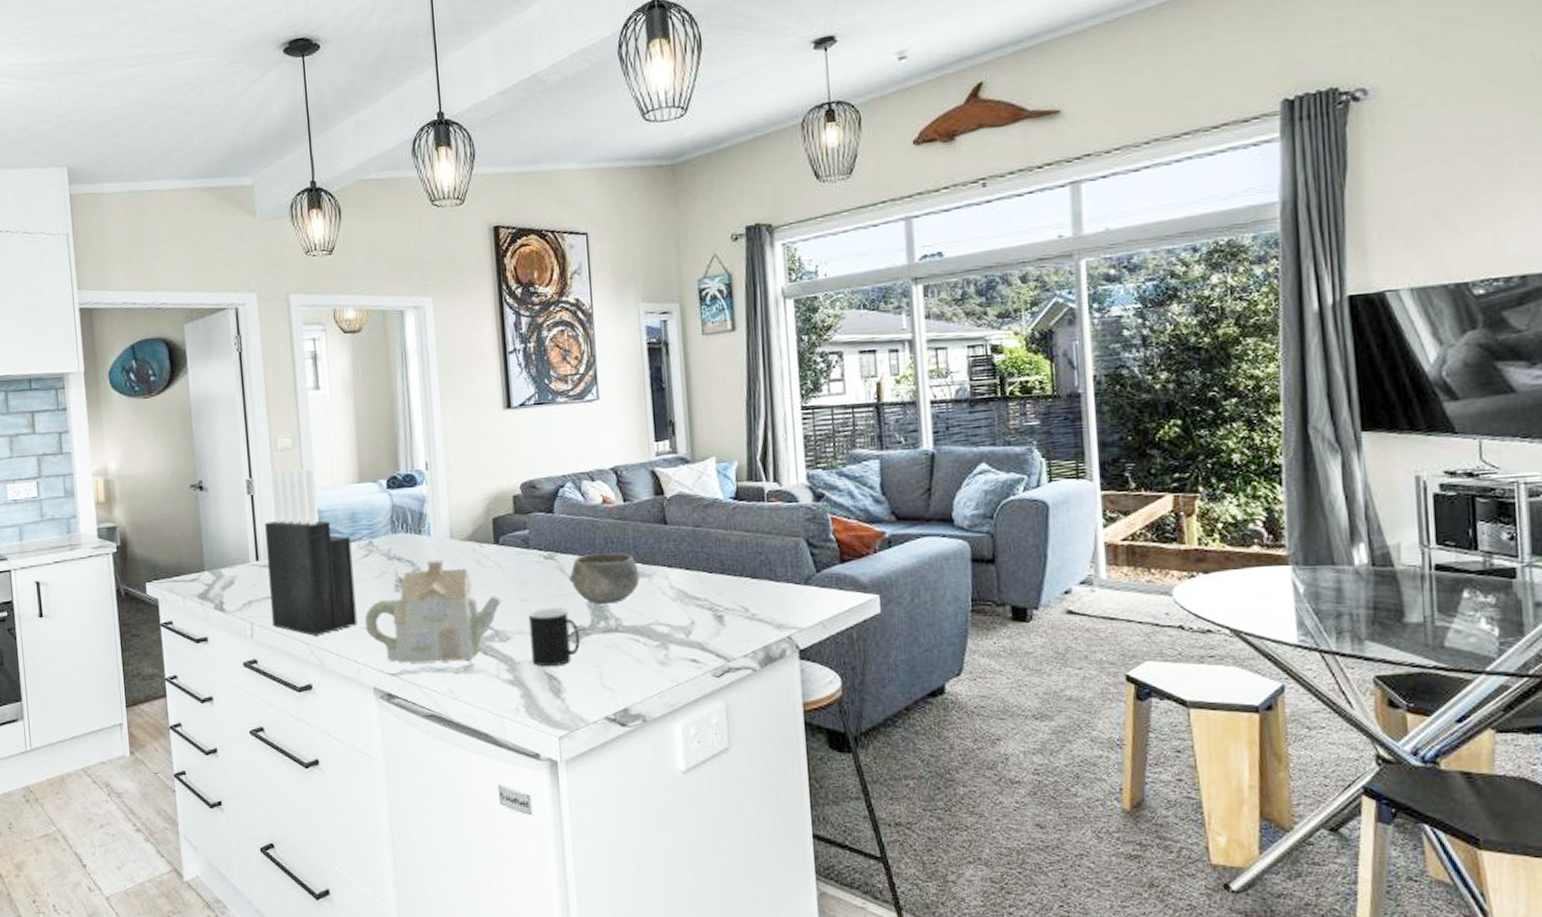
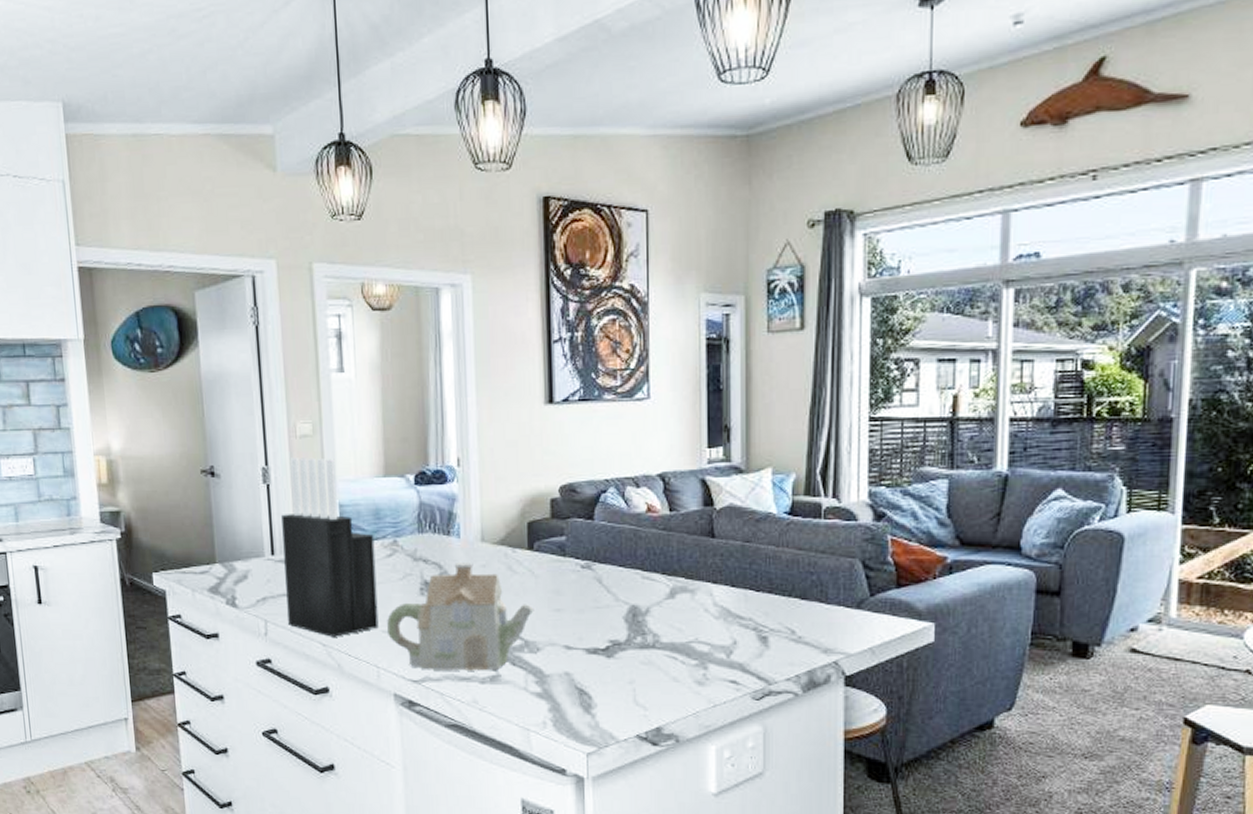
cup: present [528,608,581,667] -> none [560,621,615,681]
bowl: present [569,552,640,605] -> none [606,565,682,620]

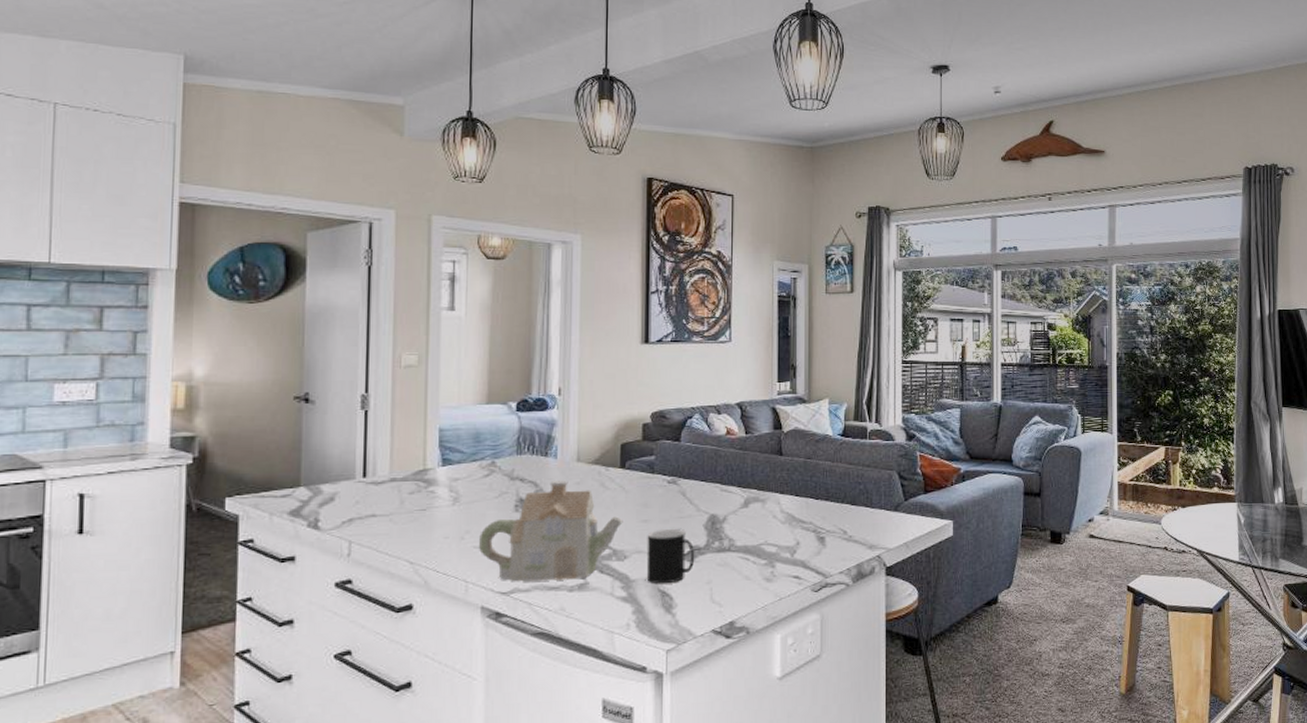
knife block: present [281,457,379,637] -> none [375,386,472,555]
cup: none [560,621,615,681] -> present [646,529,695,584]

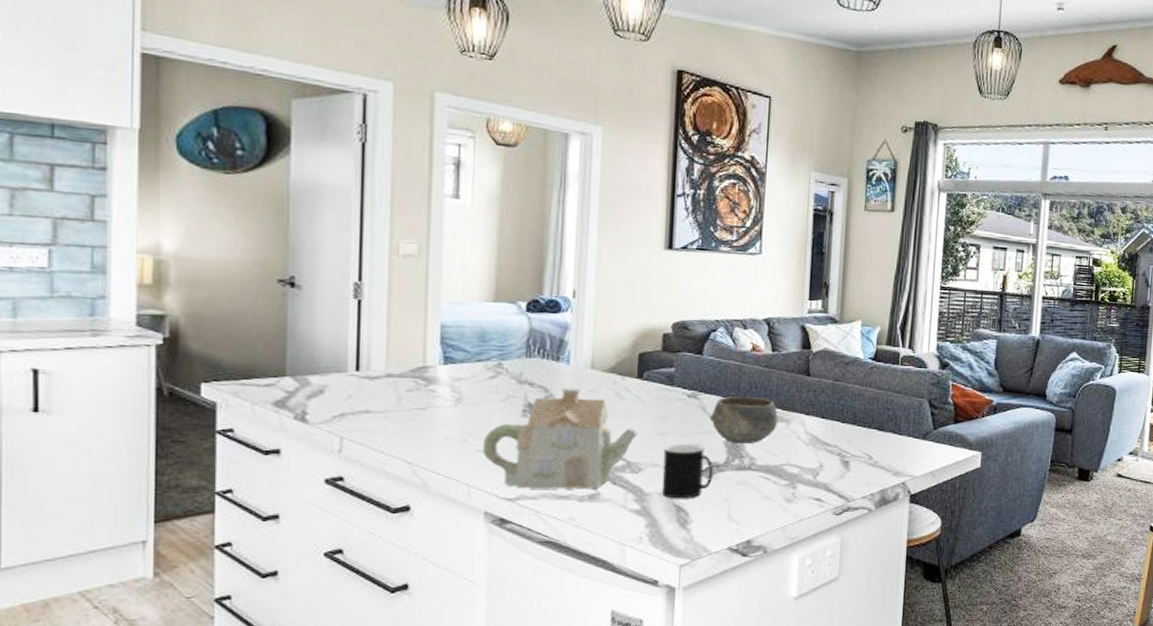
bowl: none [689,479,754,527] -> present [709,396,778,444]

